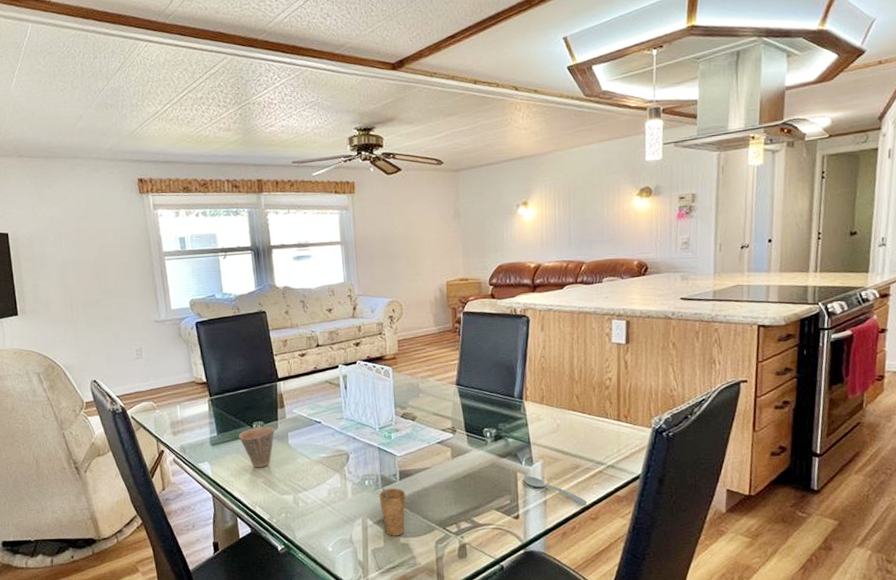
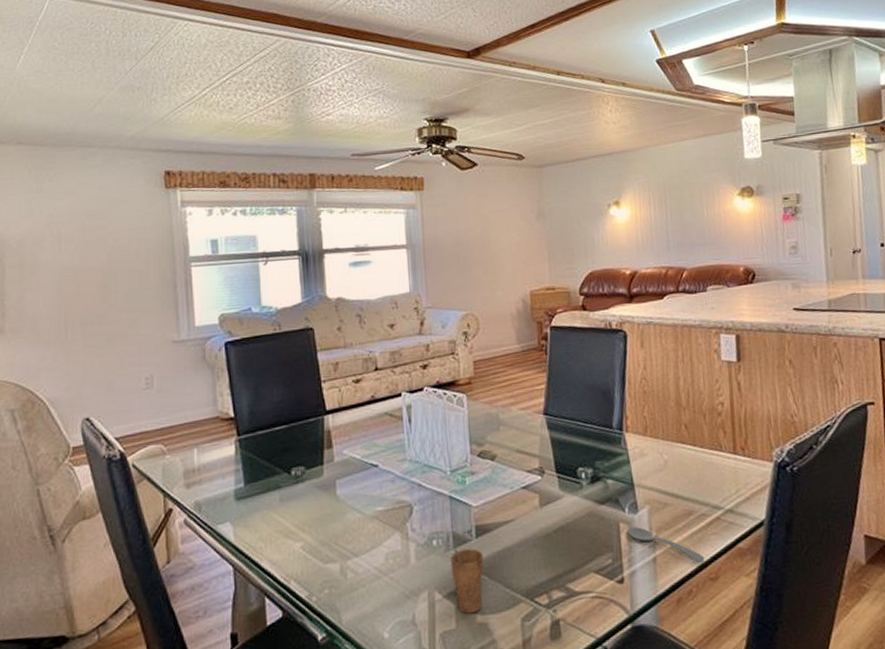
cup: present [239,426,275,468] -> none [273,472,319,529]

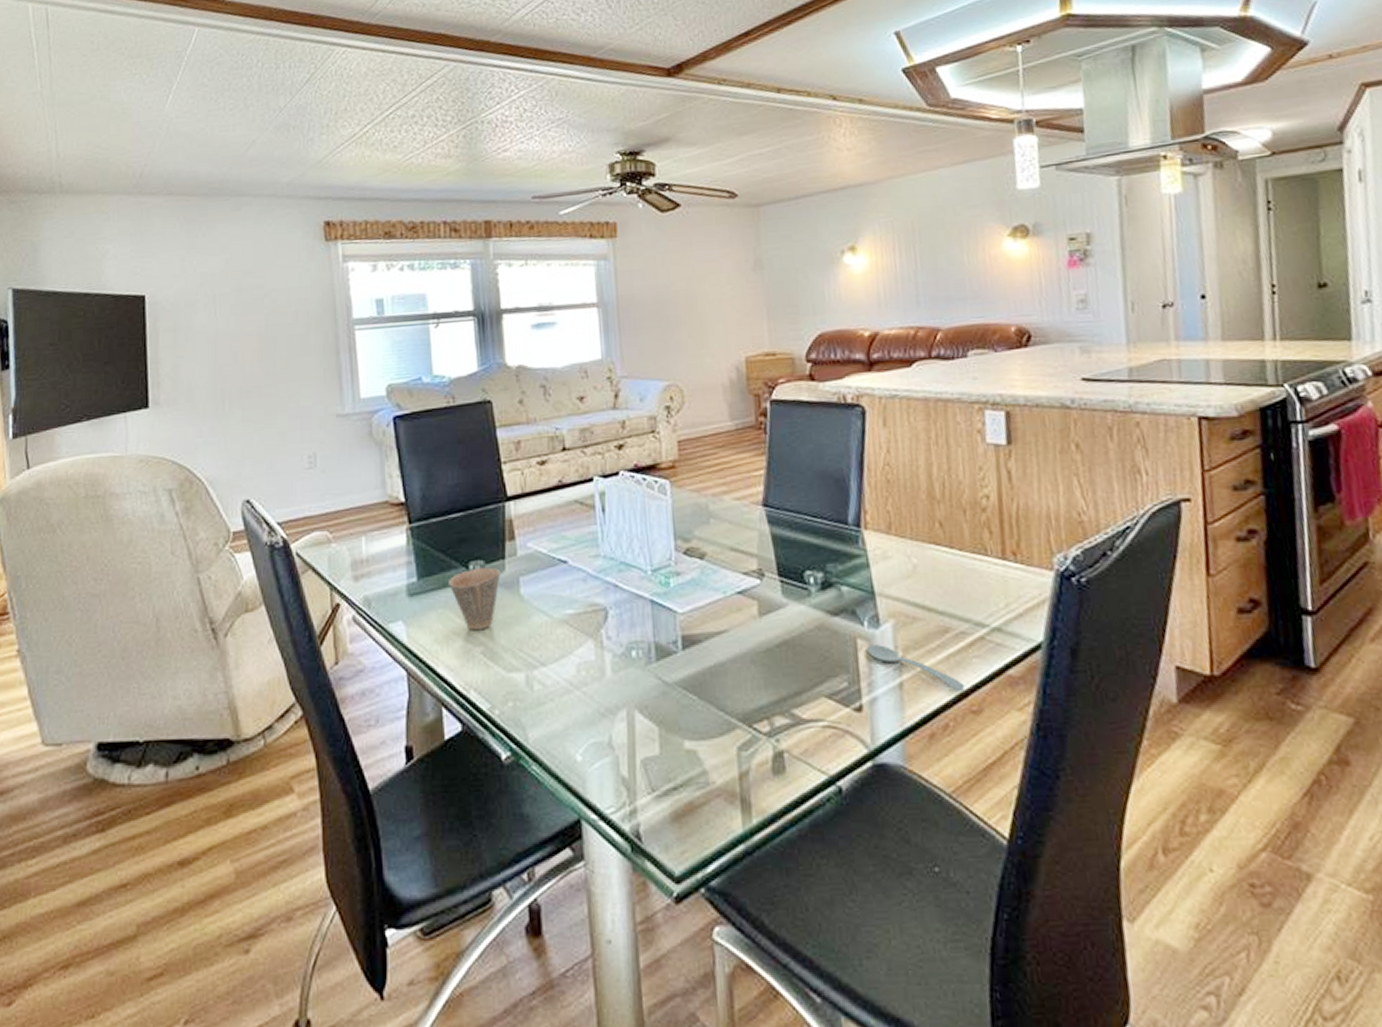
cup: none [273,472,319,529] -> present [449,567,501,631]
cup: present [451,548,484,614] -> none [653,662,692,739]

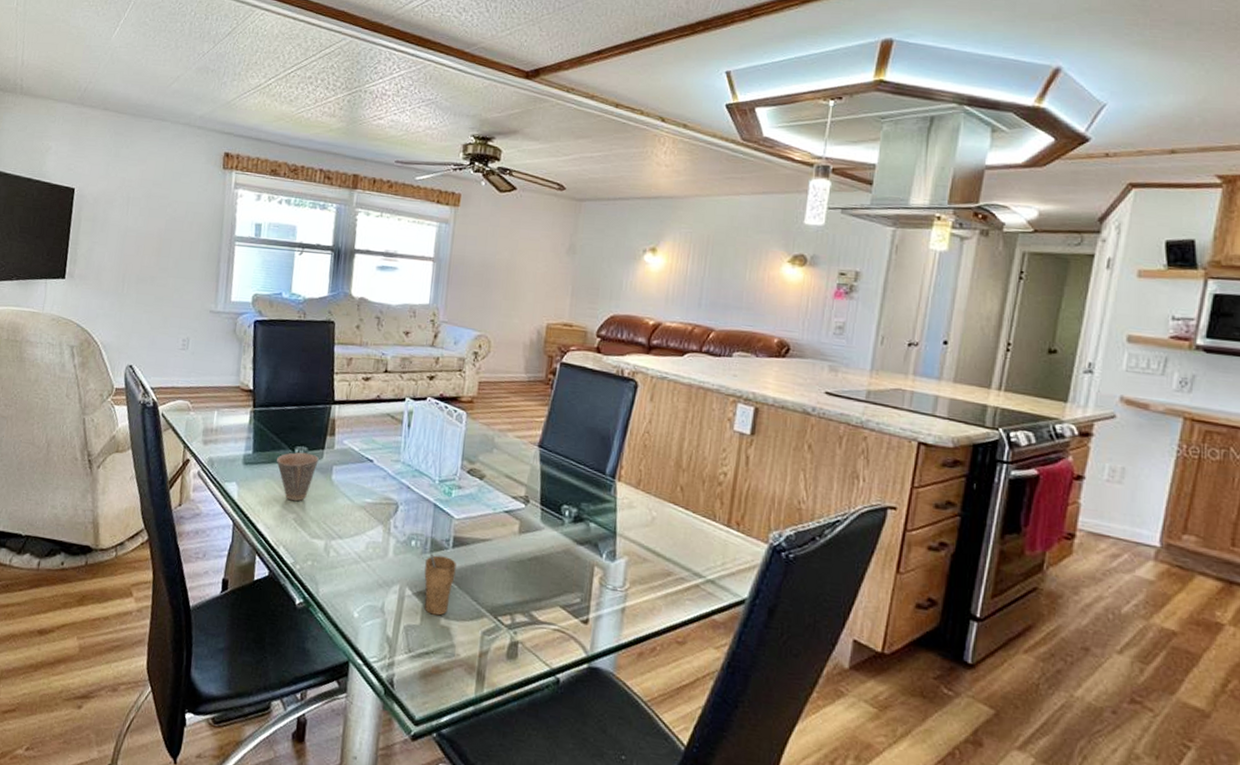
cup: none [653,662,692,739] -> present [424,553,456,616]
spoon: present [866,645,964,691] -> none [600,574,674,624]

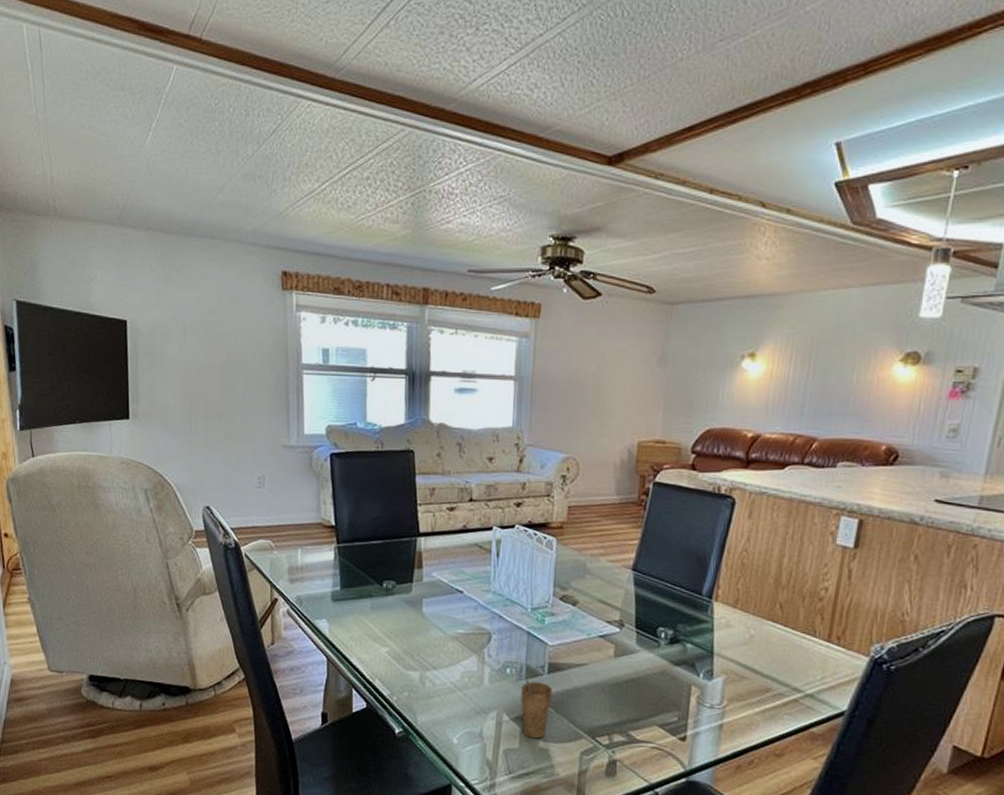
cup: present [277,451,319,502] -> none [365,586,408,636]

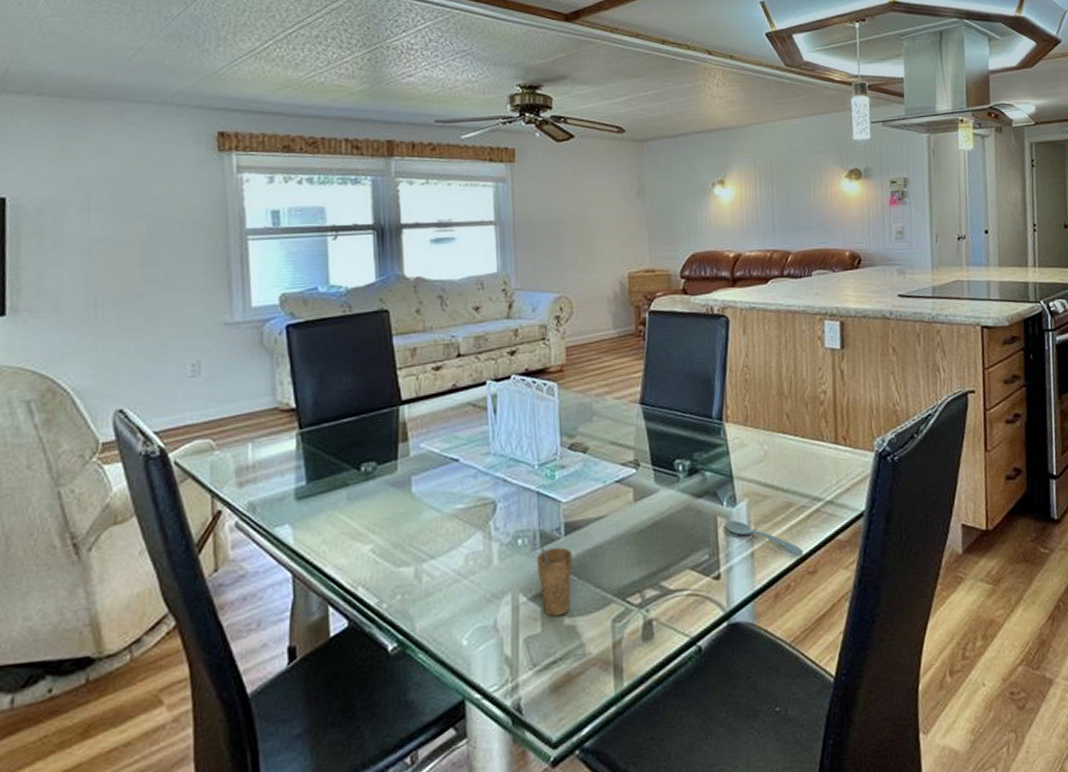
spoon: none [697,692,772,738] -> present [724,520,803,556]

